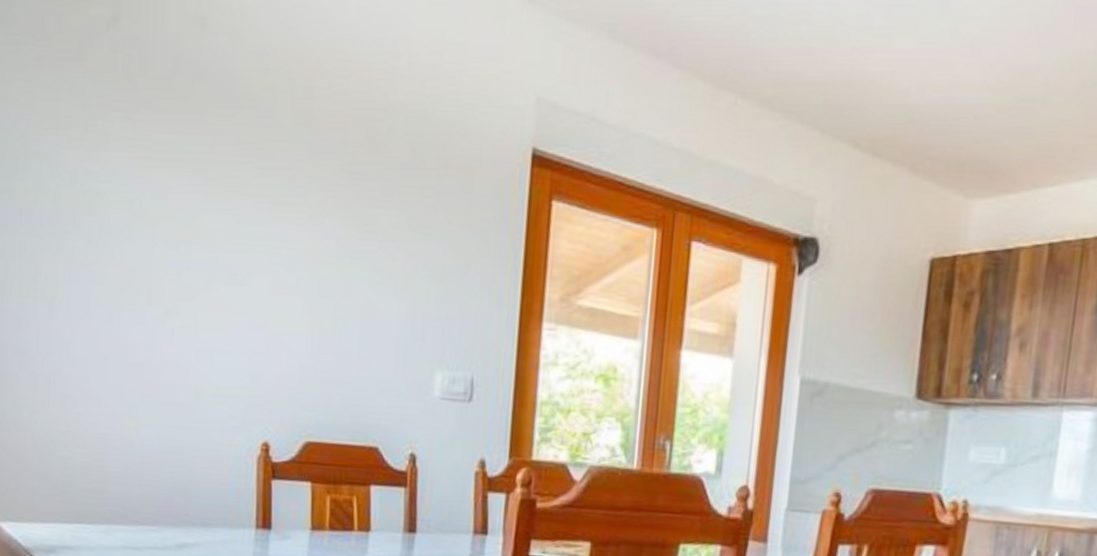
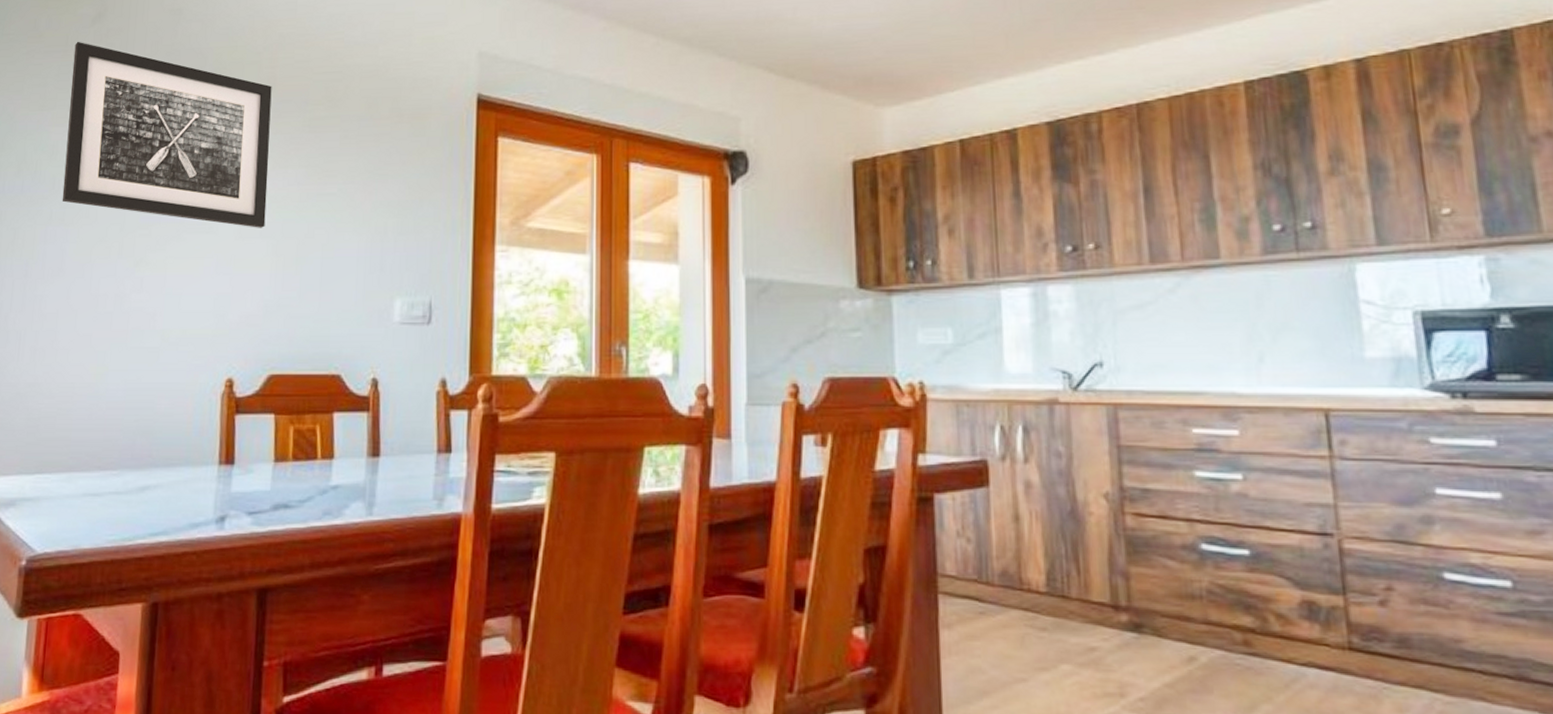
wall art: none [84,48,308,284] -> present [62,41,272,228]

